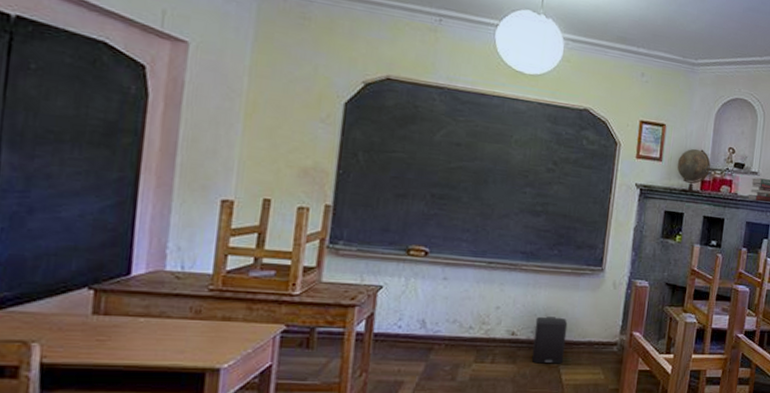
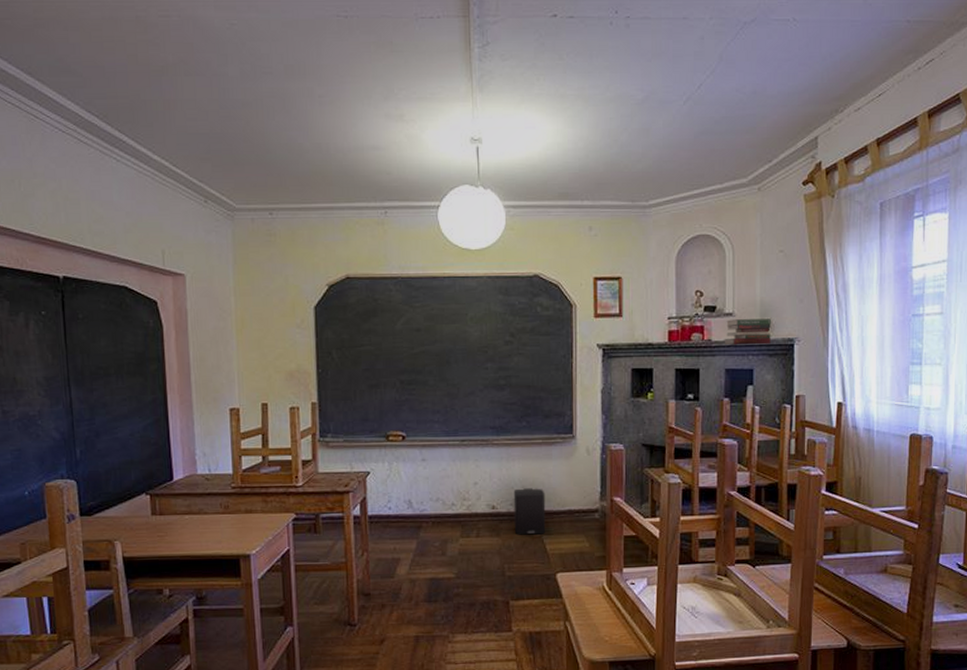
globe: present [677,148,711,195] -> none [639,297,676,347]

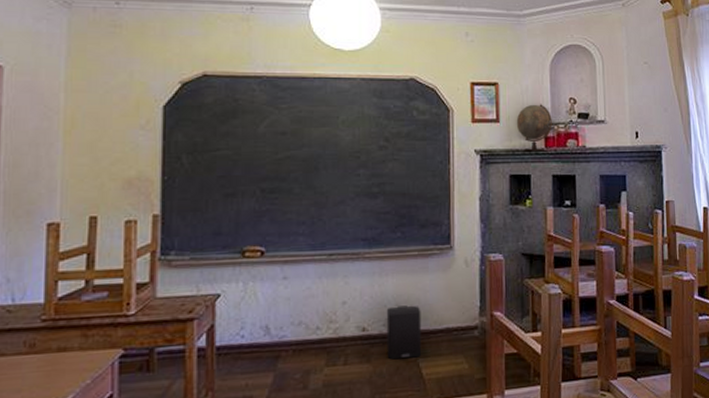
globe: none [639,297,676,347] -> present [516,104,552,153]
books: present [724,319,772,346] -> none [597,126,641,152]

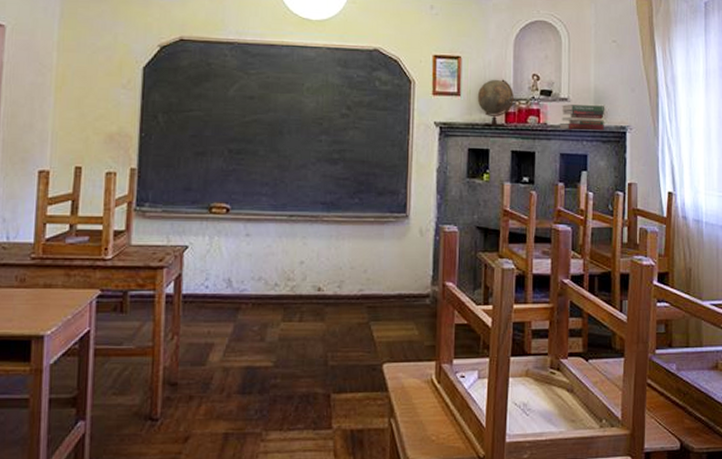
pedal bin: present [386,305,422,360] -> none [340,269,375,320]
books: none [597,126,641,152] -> present [559,104,605,131]

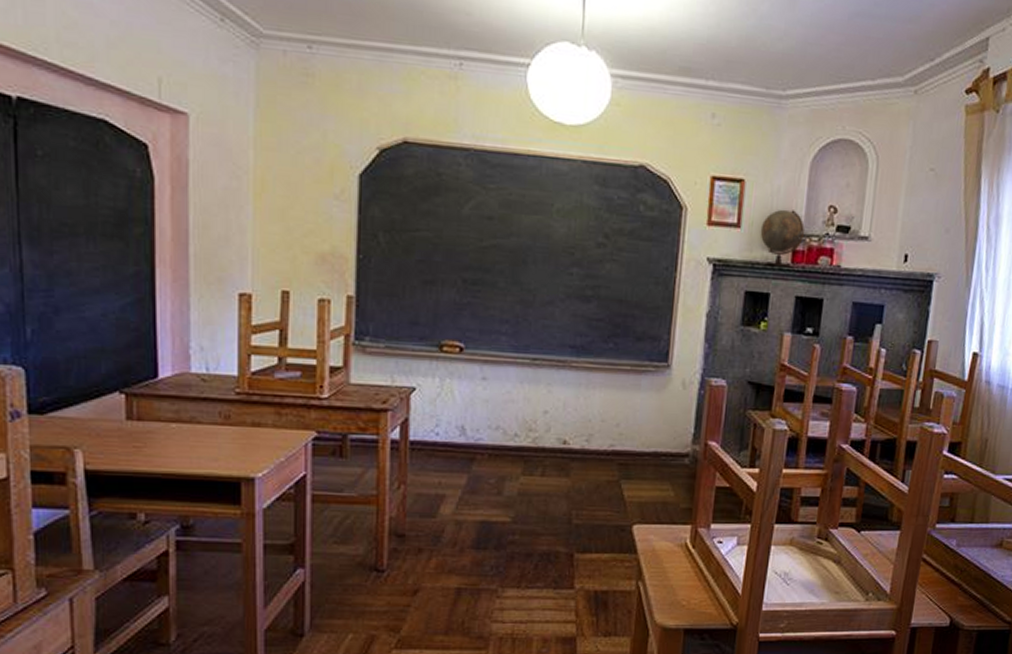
books: present [559,104,605,131] -> none [854,244,912,278]

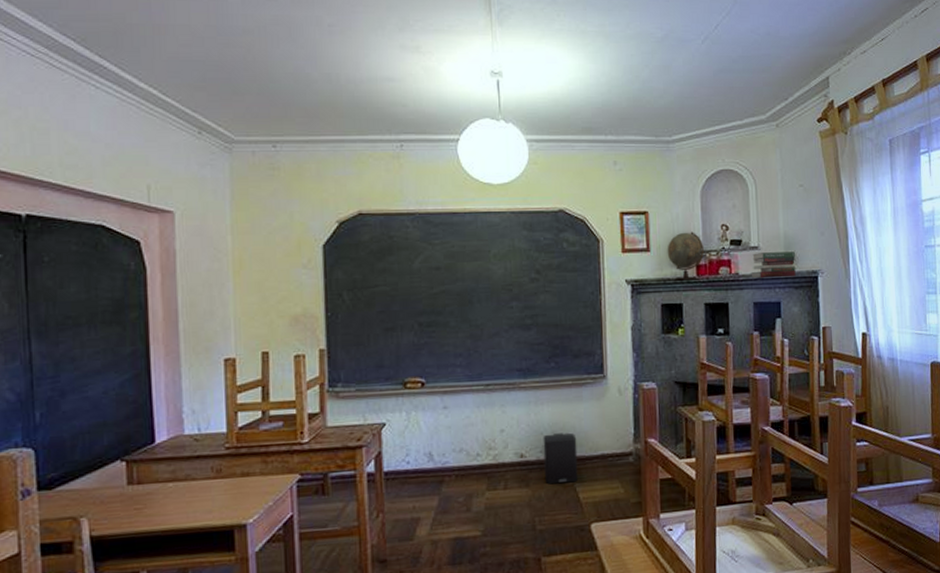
pedal bin: none [587,422,629,478] -> present [543,433,578,485]
books: none [854,244,912,278] -> present [751,251,796,279]

